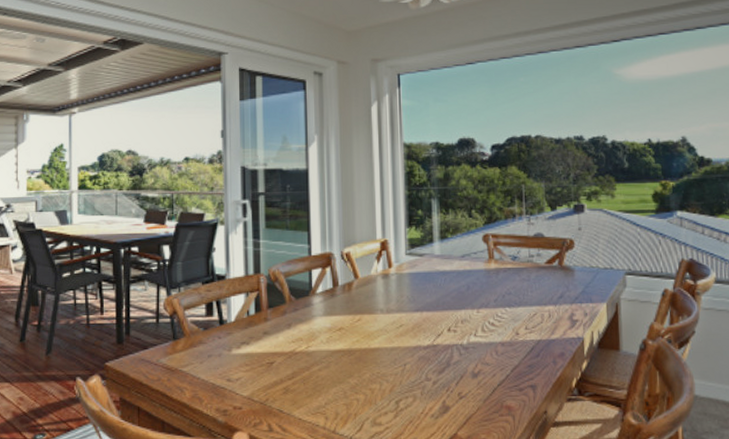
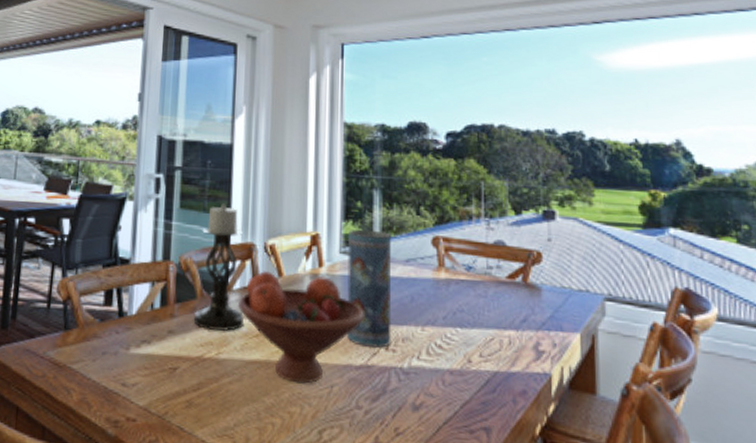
candle holder: none [284,221,328,329] -> present [193,203,245,331]
fruit bowl: none [322,275,429,365] -> present [238,271,364,384]
vase: none [411,233,453,330] -> present [346,229,392,348]

